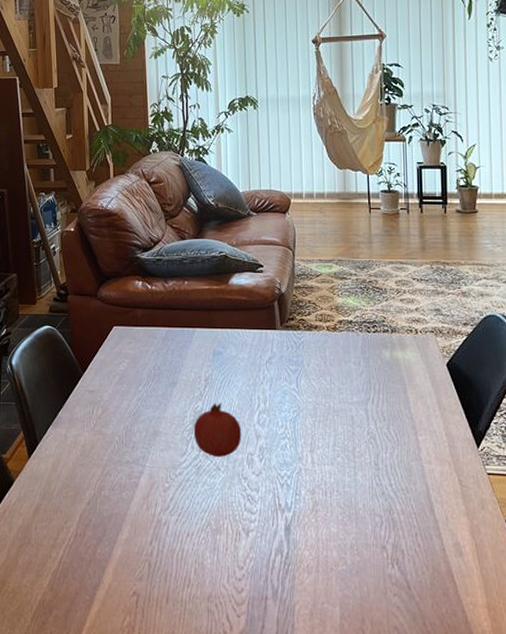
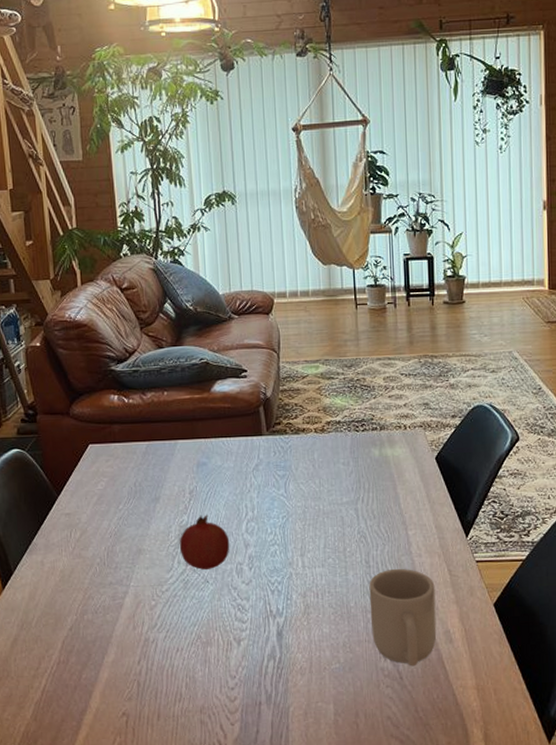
mug: none [377,473,446,577] -> present [369,568,437,667]

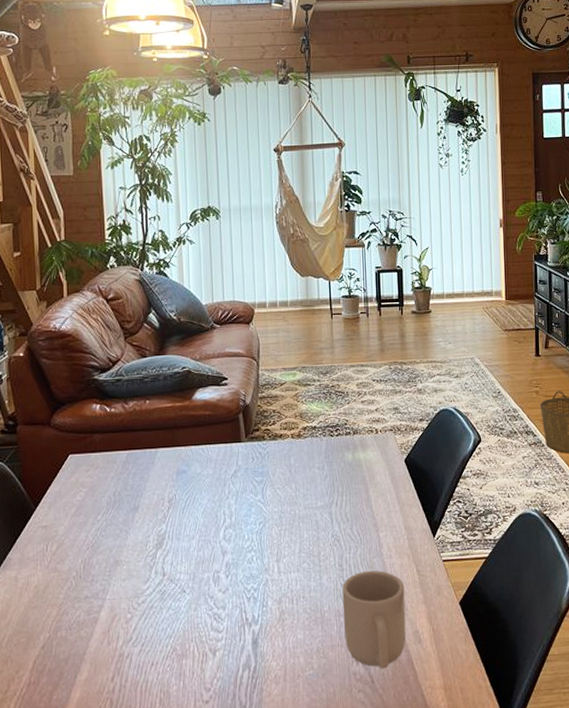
fruit: present [179,514,230,570] -> none [157,523,208,579]

